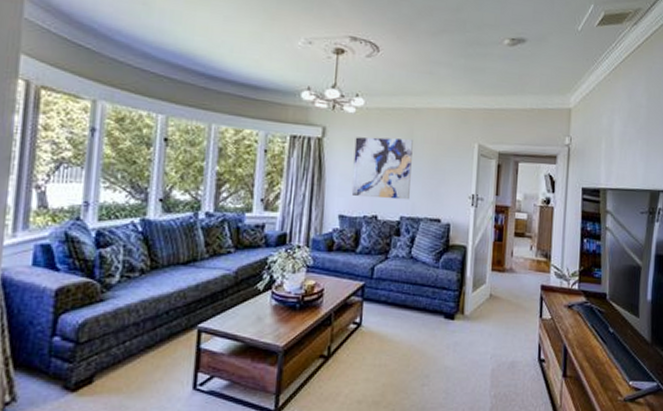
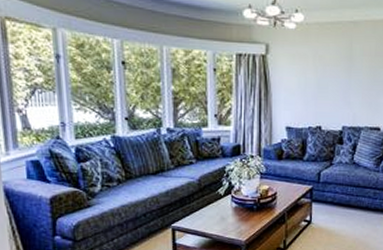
wall art: present [351,137,413,200] -> none [296,51,352,111]

